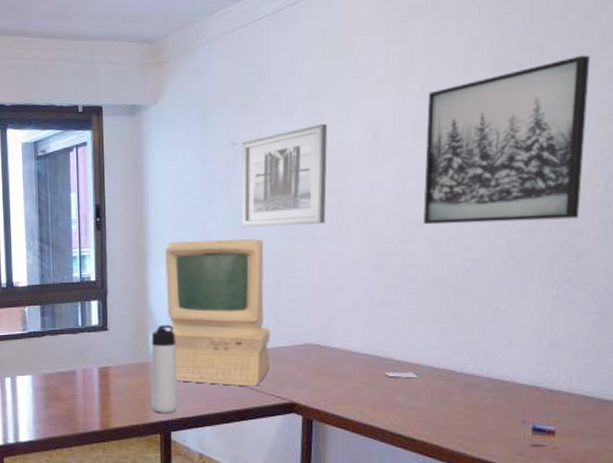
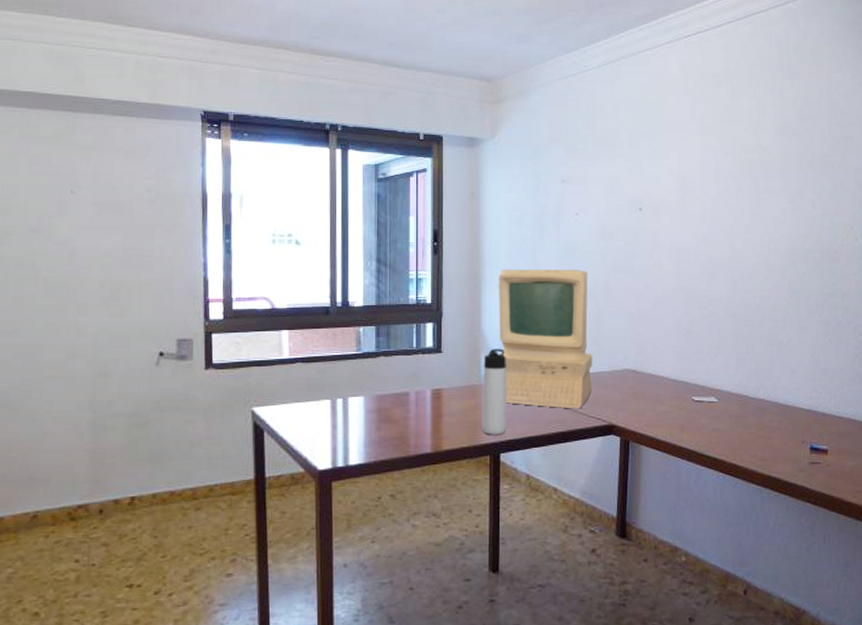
wall art: present [241,123,328,228] -> none [568,169,644,260]
wall art: present [423,55,590,225] -> none [723,129,849,266]

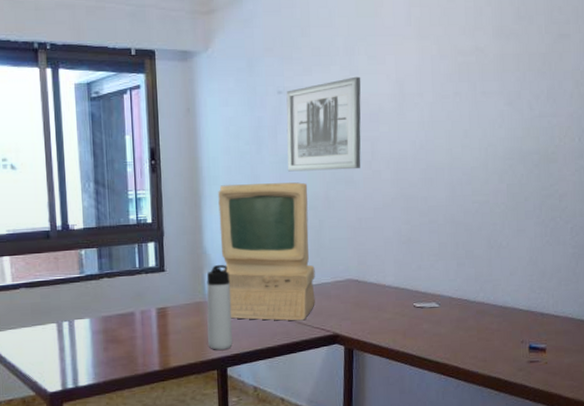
wall art: none [568,169,644,260] -> present [286,76,361,172]

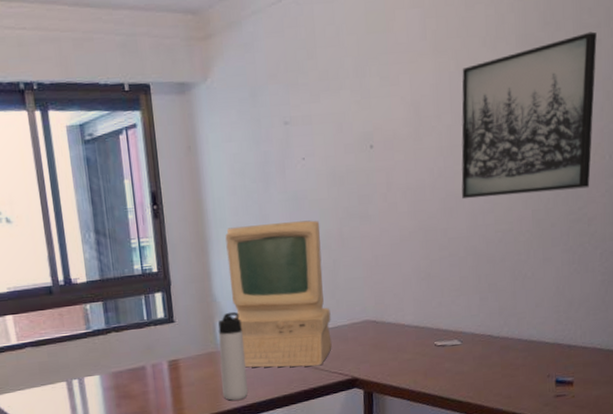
wall art: present [286,76,361,172] -> none [293,100,376,210]
wall art: none [441,27,566,171] -> present [461,31,597,199]

